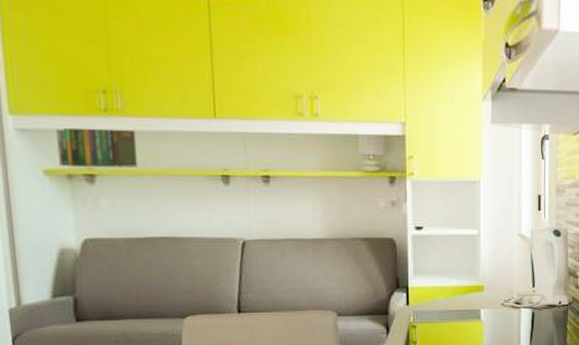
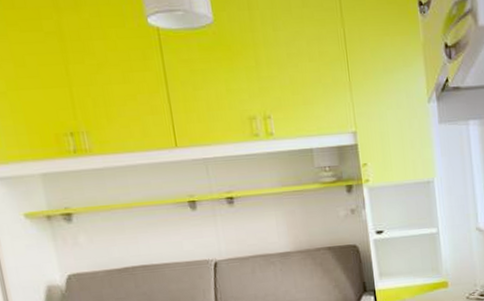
books: present [56,127,138,168] -> none [32,165,110,208]

